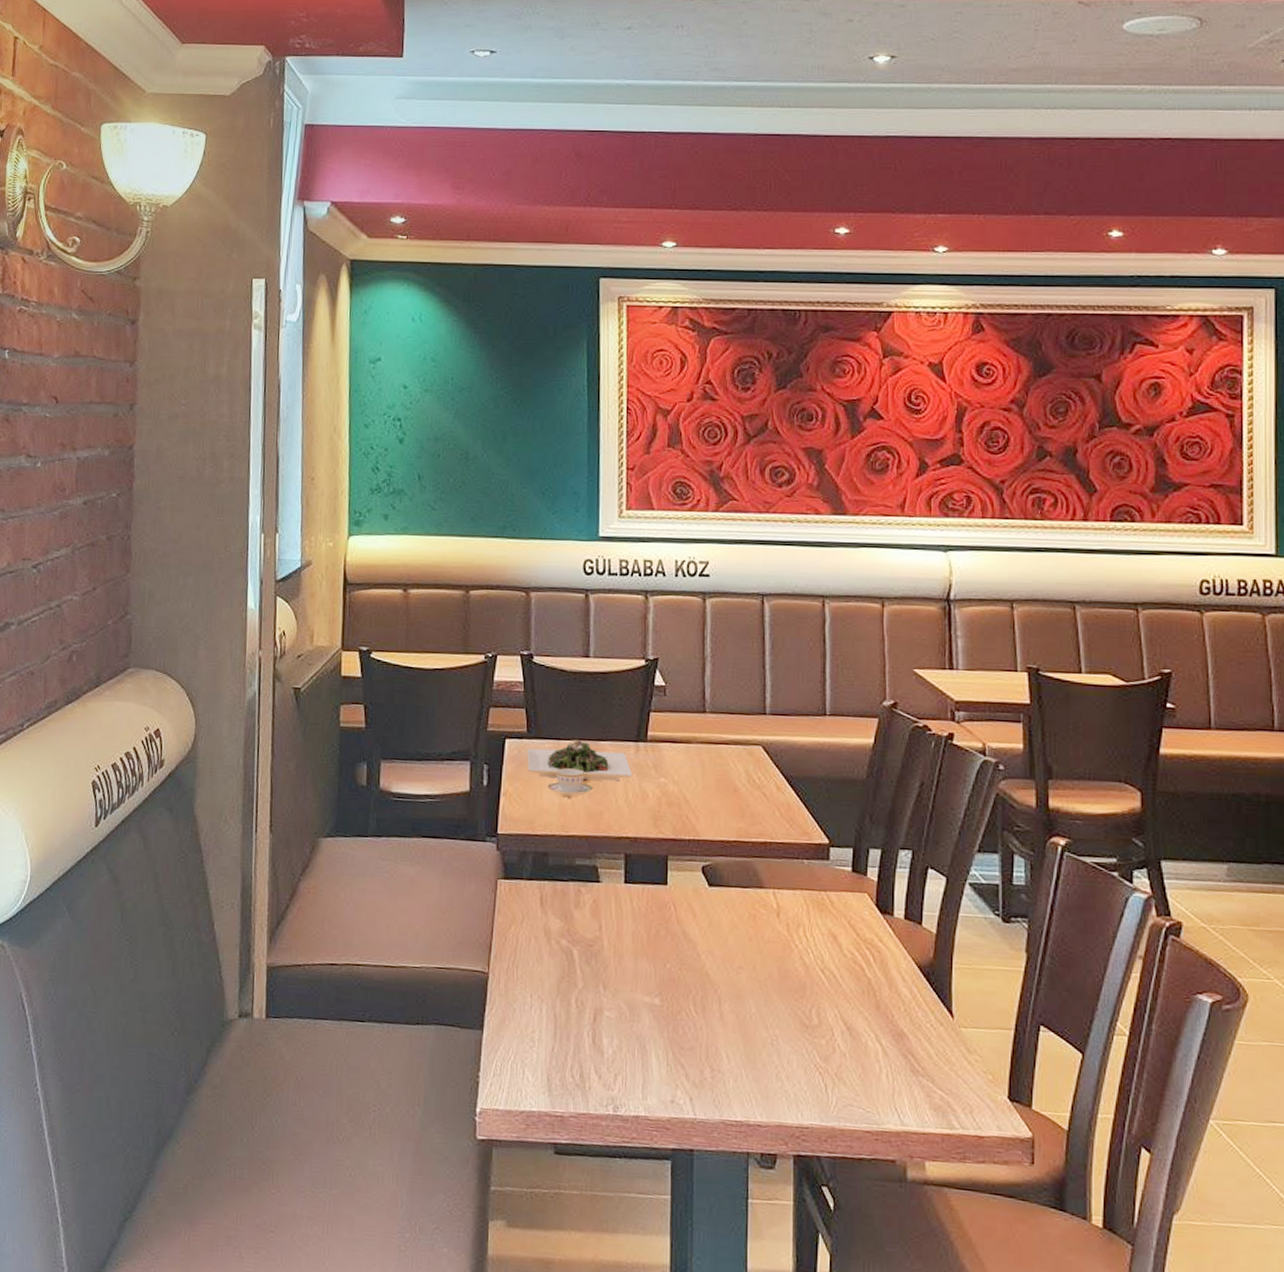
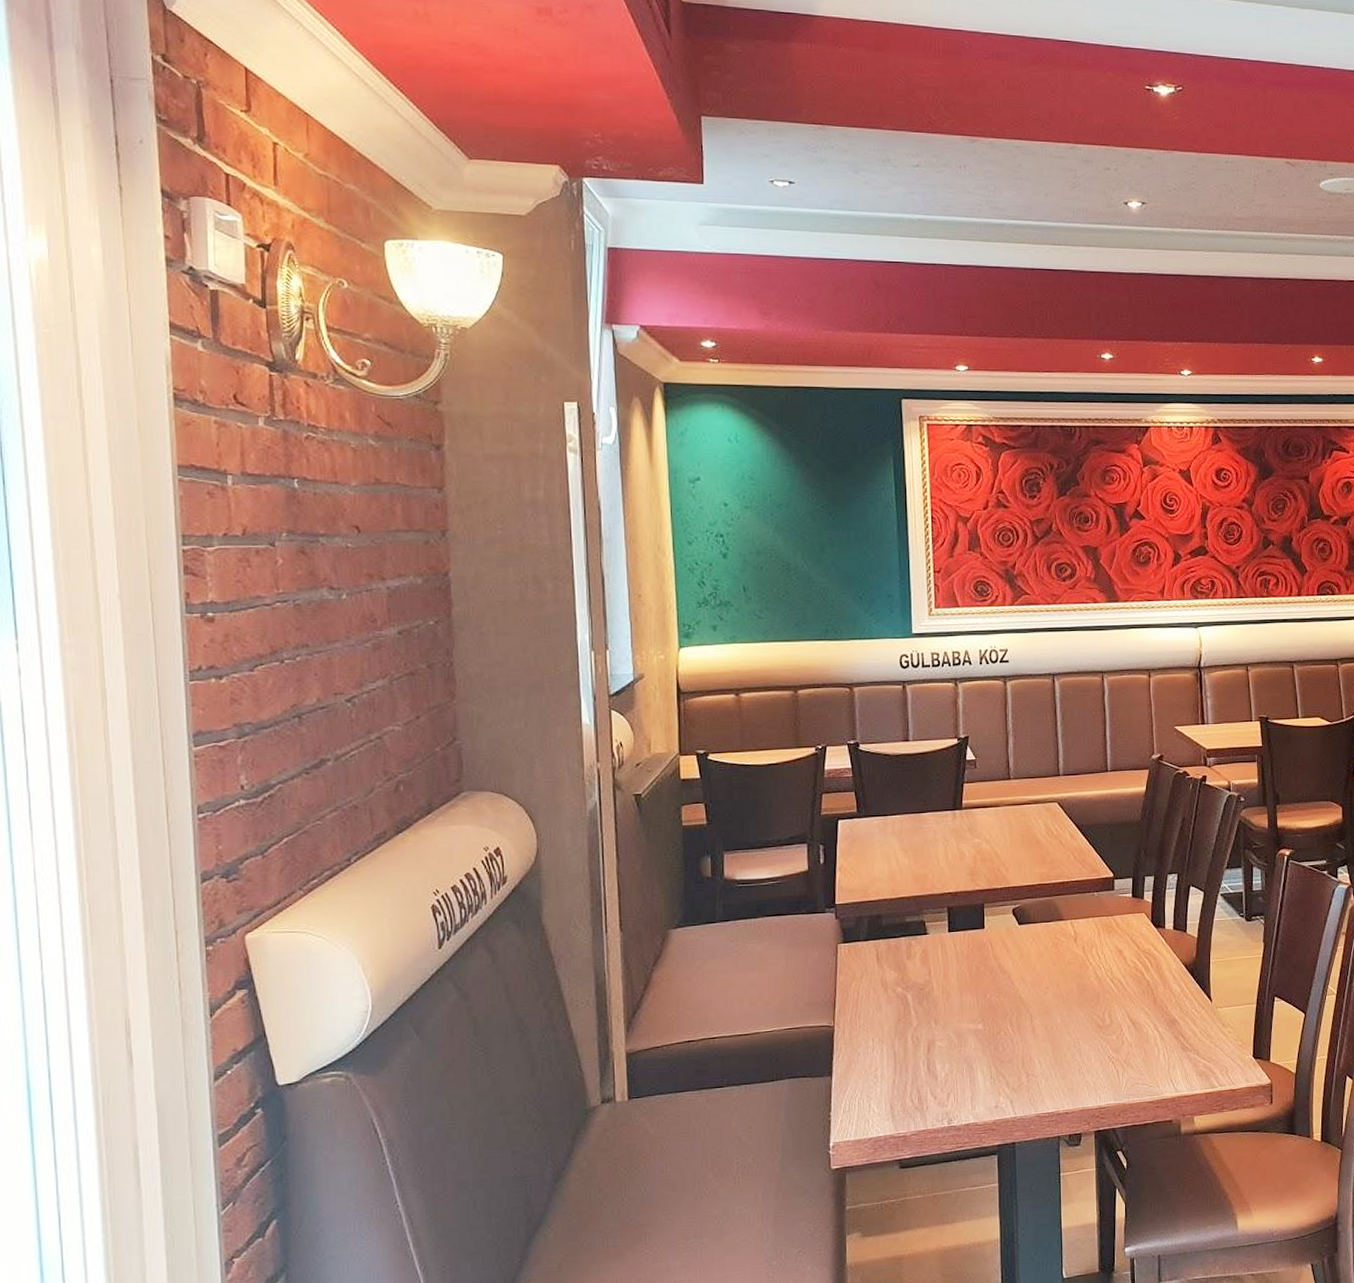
salad: present [527,740,633,782] -> none [858,814,951,851]
teacup: present [547,768,593,798] -> none [877,839,918,866]

